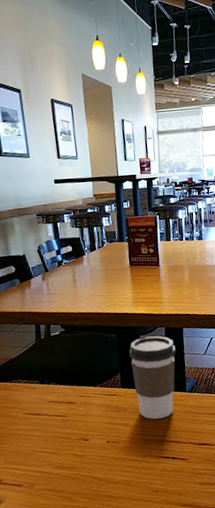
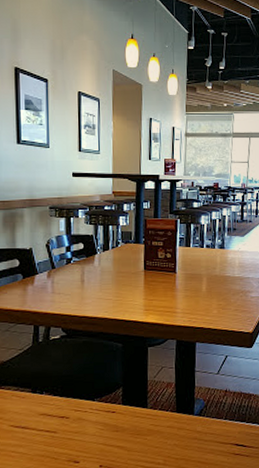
coffee cup: present [129,335,176,420] -> none [135,349,186,444]

